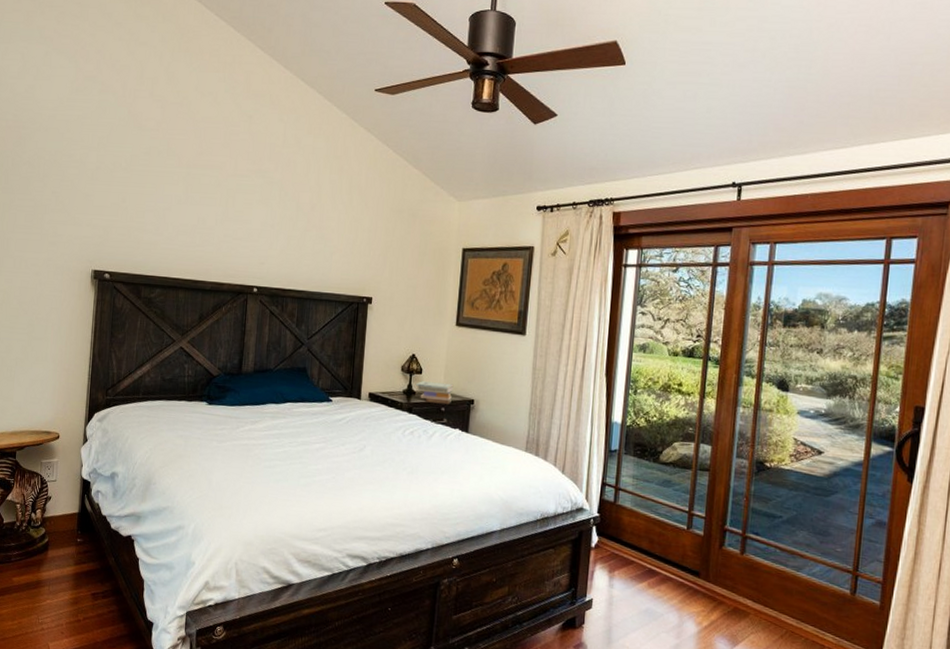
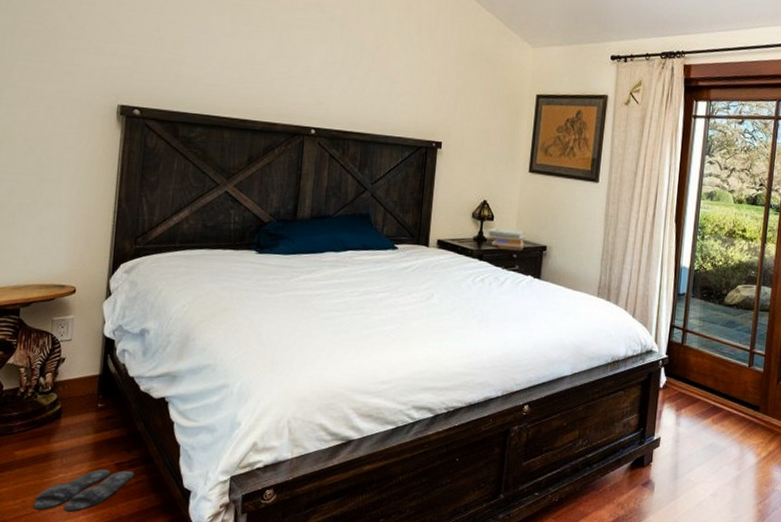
slippers: none [27,598,107,635] -> present [33,469,135,512]

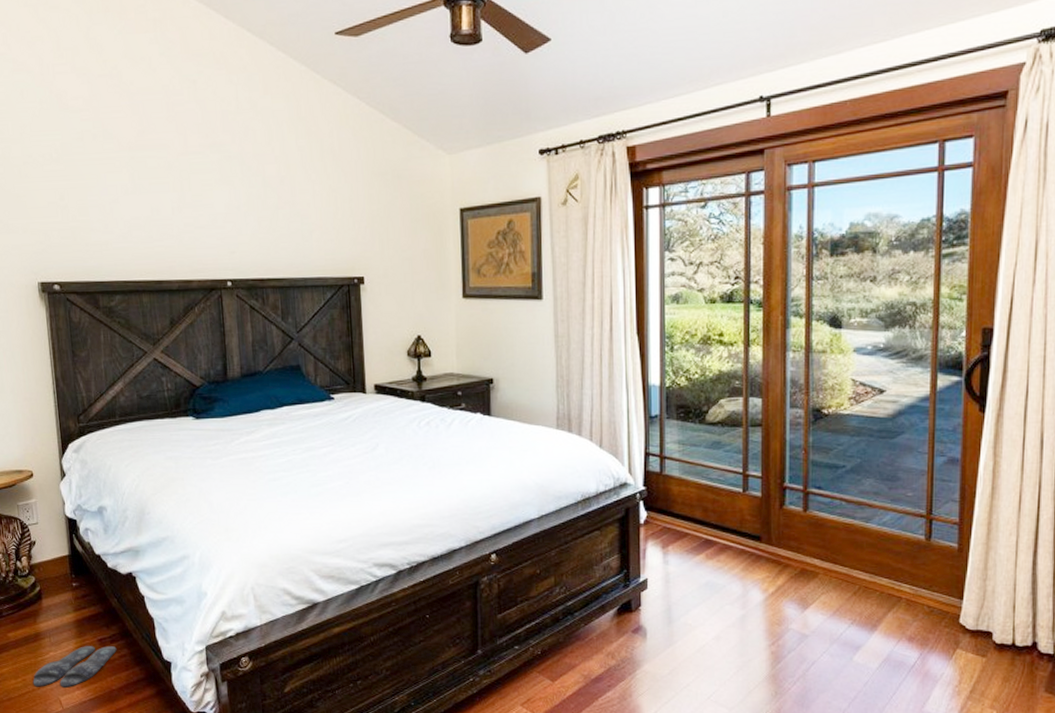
books: present [486,227,526,251] -> none [425,364,469,388]

